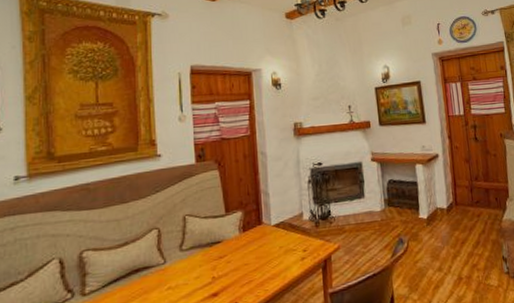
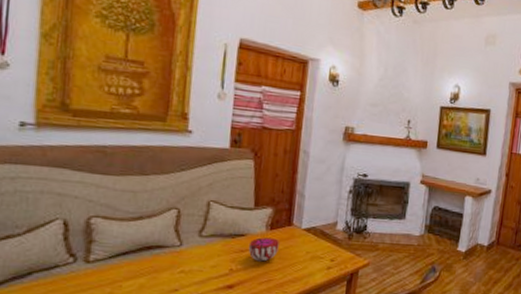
decorative bowl: none [225,239,254,265] -> present [248,237,280,262]

